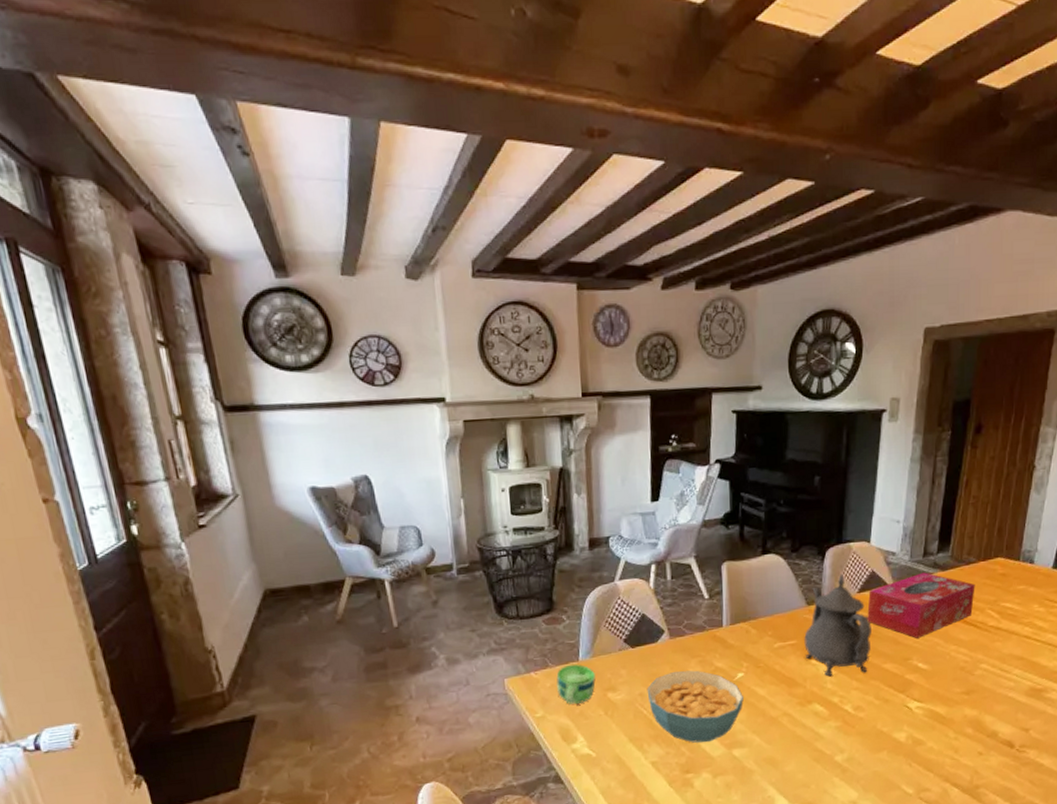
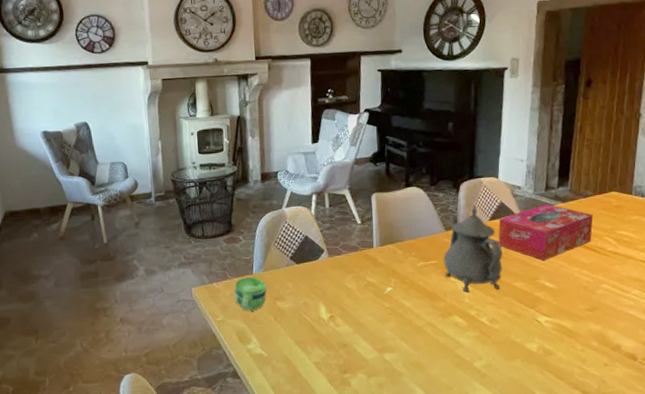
cereal bowl: present [647,670,744,743] -> none [310,284,393,347]

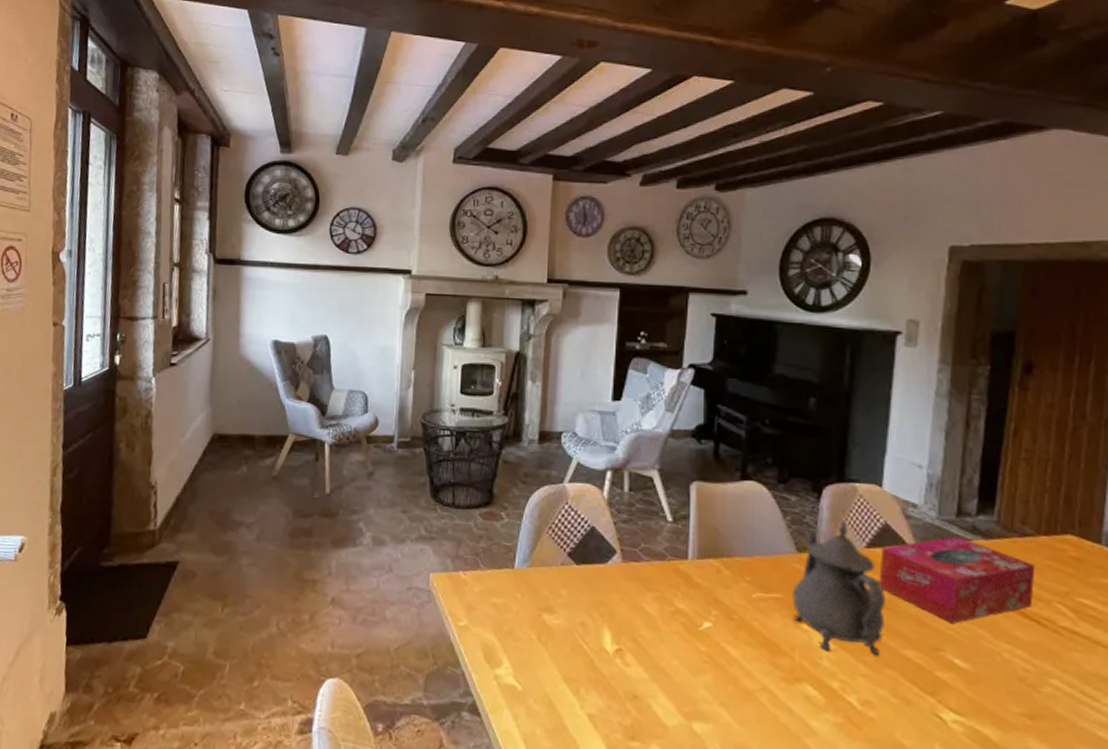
cup: present [234,276,267,311] -> none [486,570,531,620]

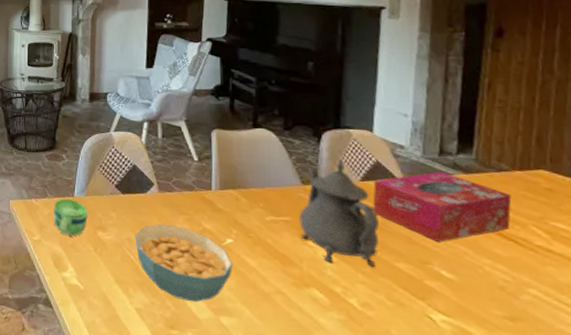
cup: none [486,570,531,620] -> present [53,198,88,236]
cereal bowl: none [590,604,710,705] -> present [135,224,233,303]

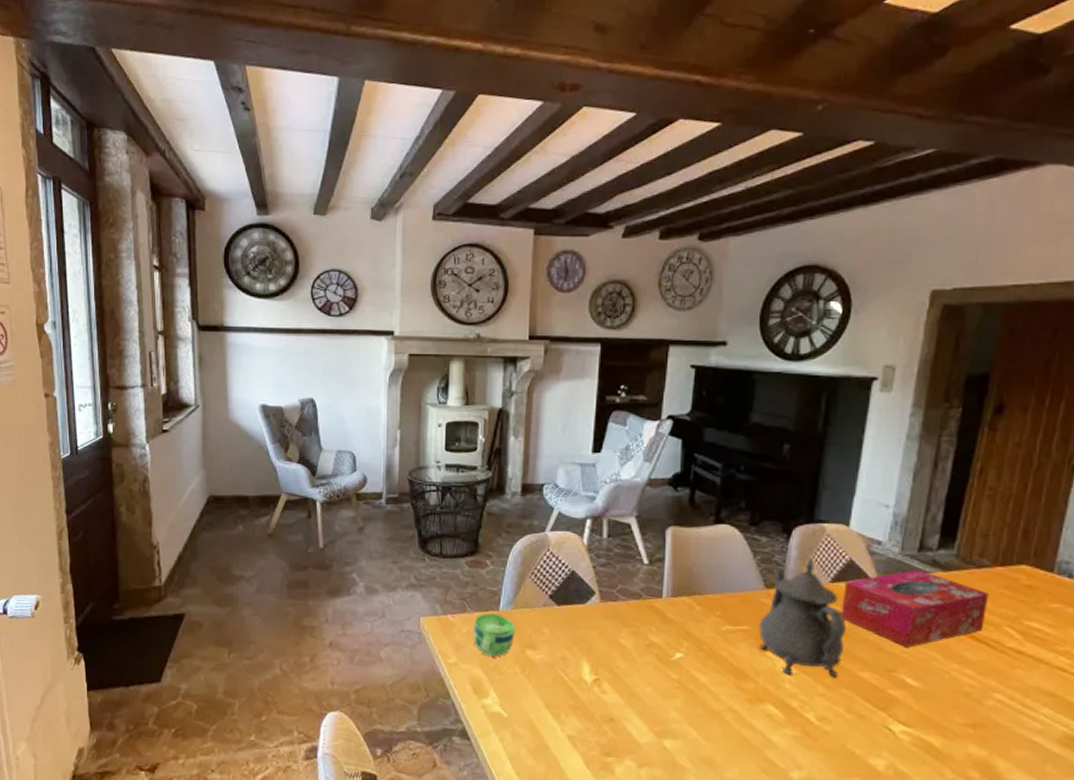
cereal bowl: present [135,224,233,303] -> none [570,639,681,726]

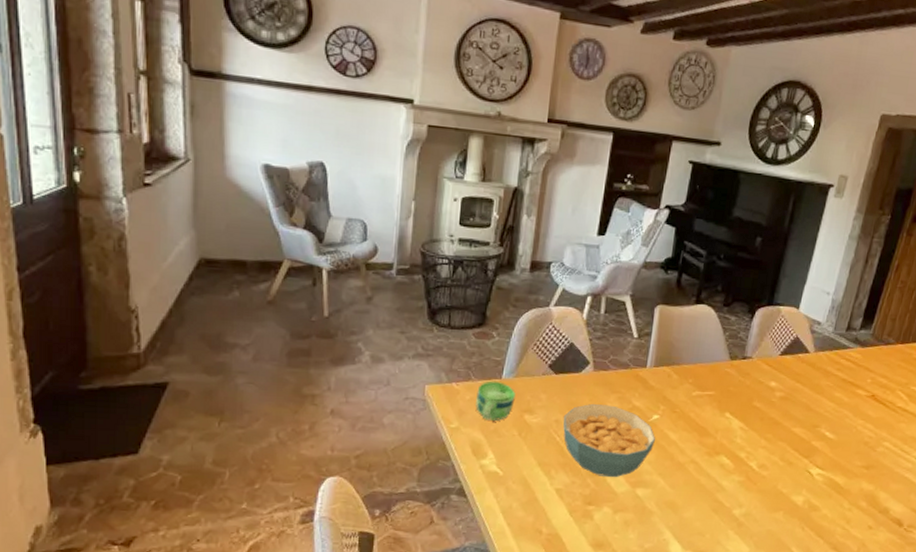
cereal bowl: none [570,639,681,726] -> present [563,404,655,478]
teapot: present [759,557,846,679] -> none [721,334,788,434]
tissue box: present [841,569,989,648] -> none [785,345,891,408]

